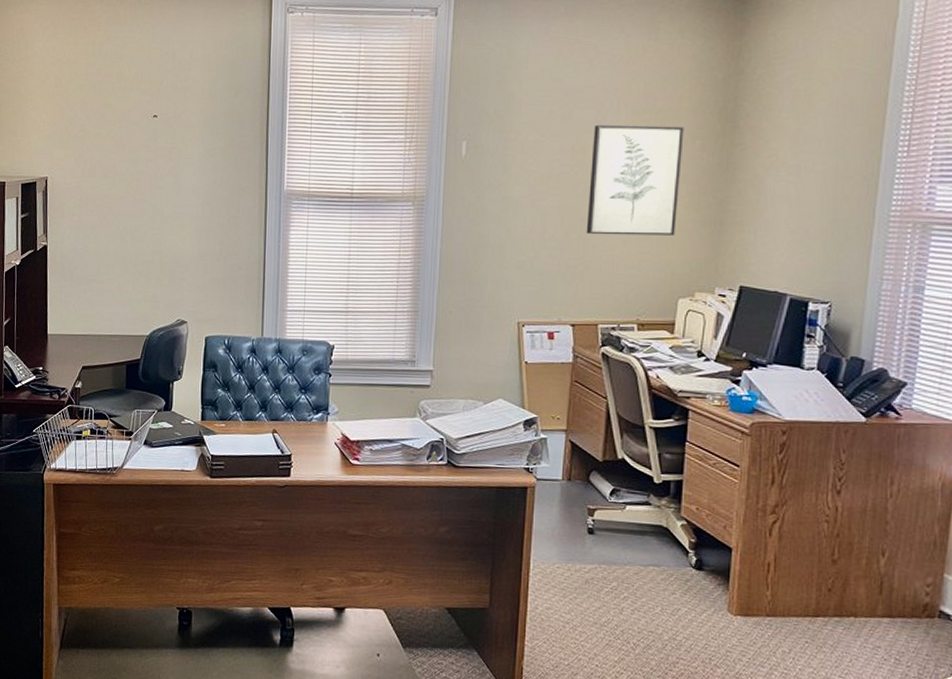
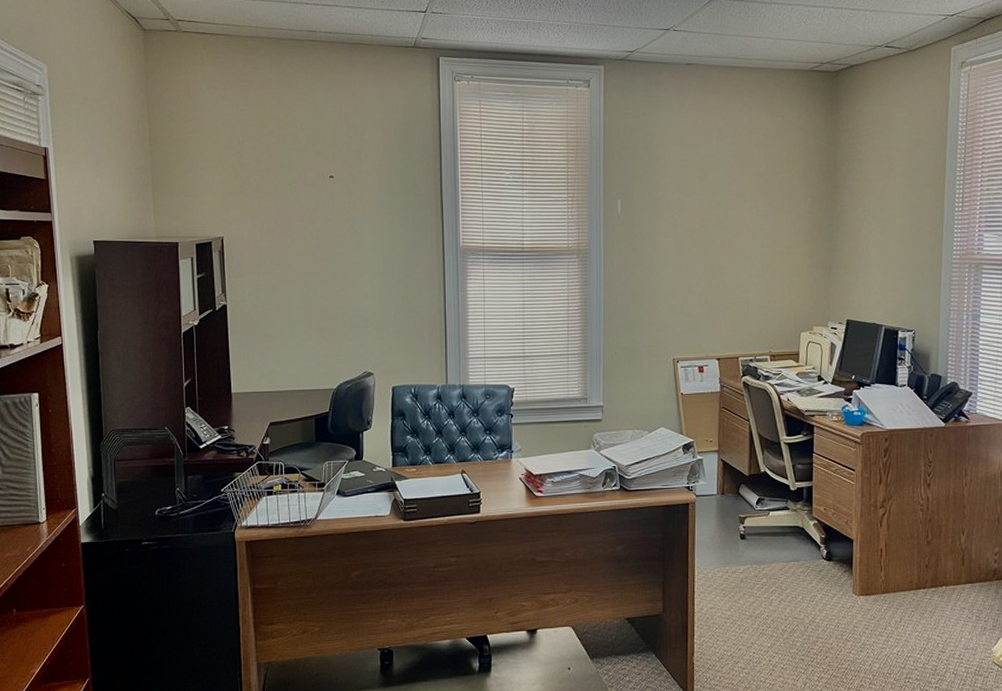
wall art: present [586,124,684,236] -> none [724,185,798,280]

